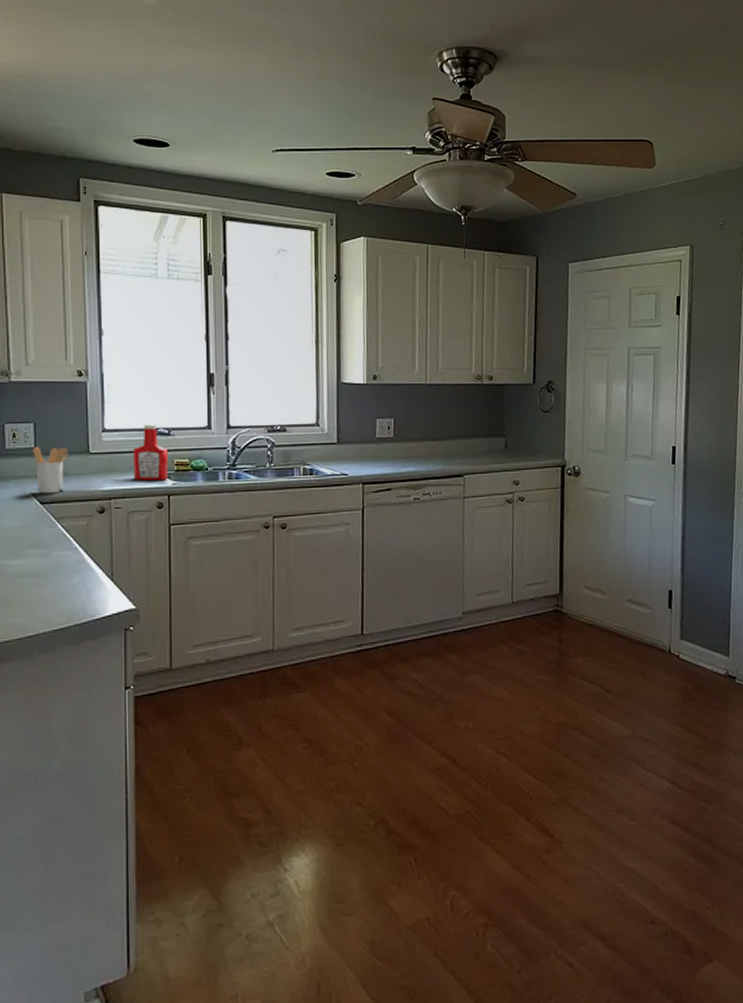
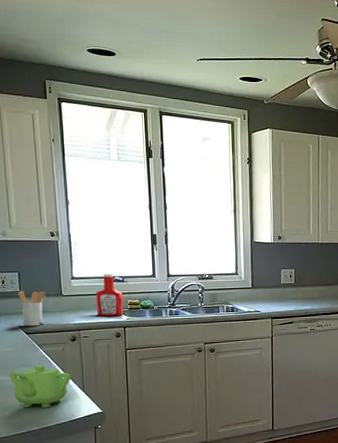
teapot: none [17,545,97,603] -> present [10,365,71,408]

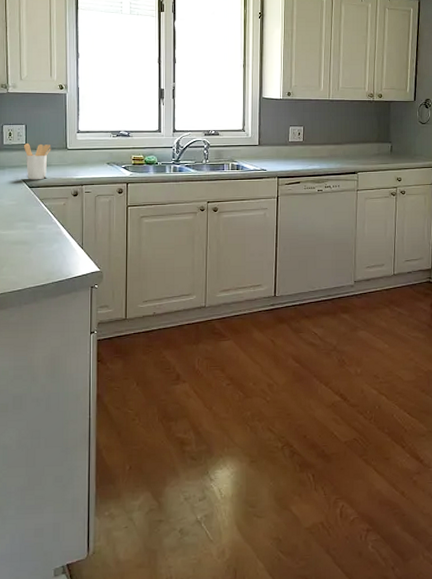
teapot: present [10,365,71,408] -> none [10,220,71,265]
ketchup bottle: present [96,273,123,316] -> none [101,127,127,172]

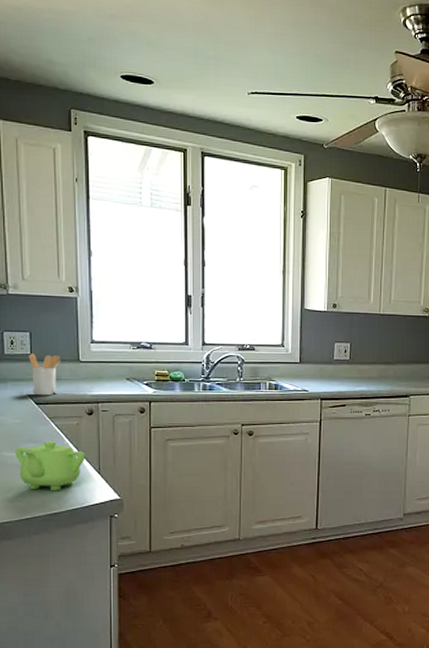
teapot: none [10,220,71,265] -> present [15,441,86,491]

